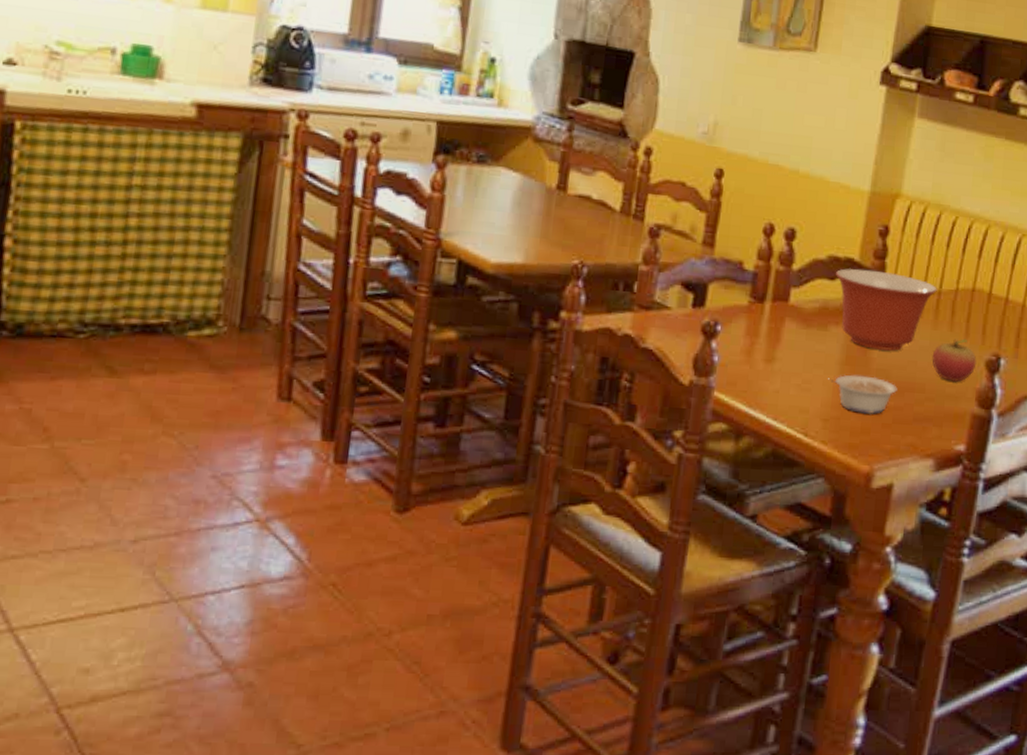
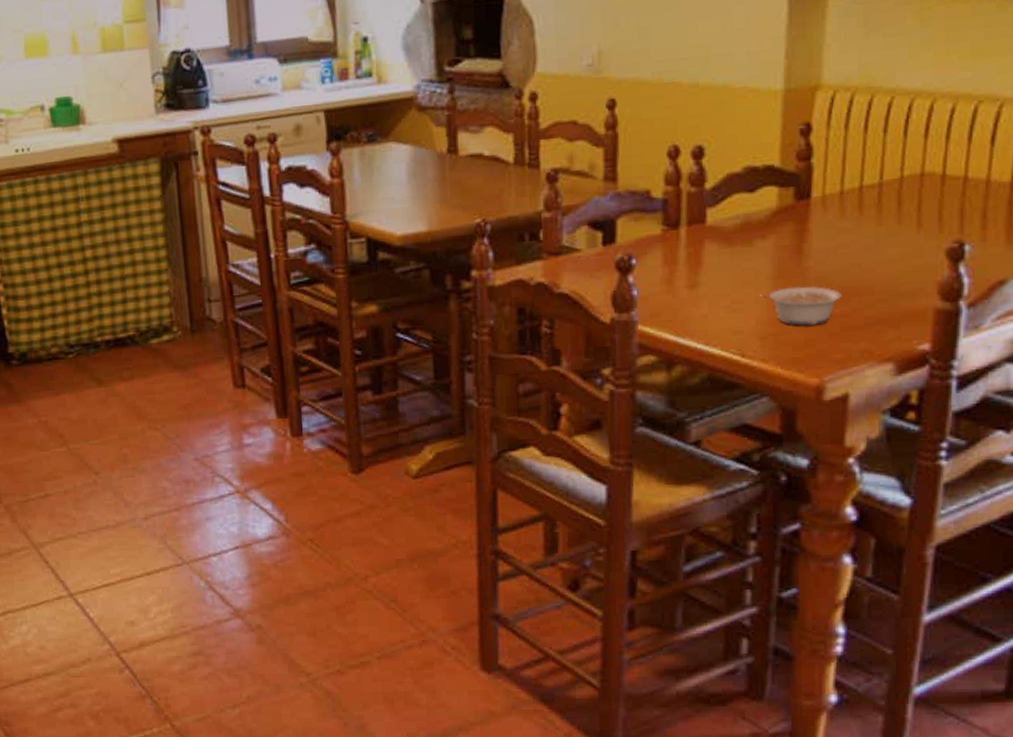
mixing bowl: present [835,268,937,351] -> none [754,172,877,258]
fruit: present [932,338,977,383] -> none [879,229,935,279]

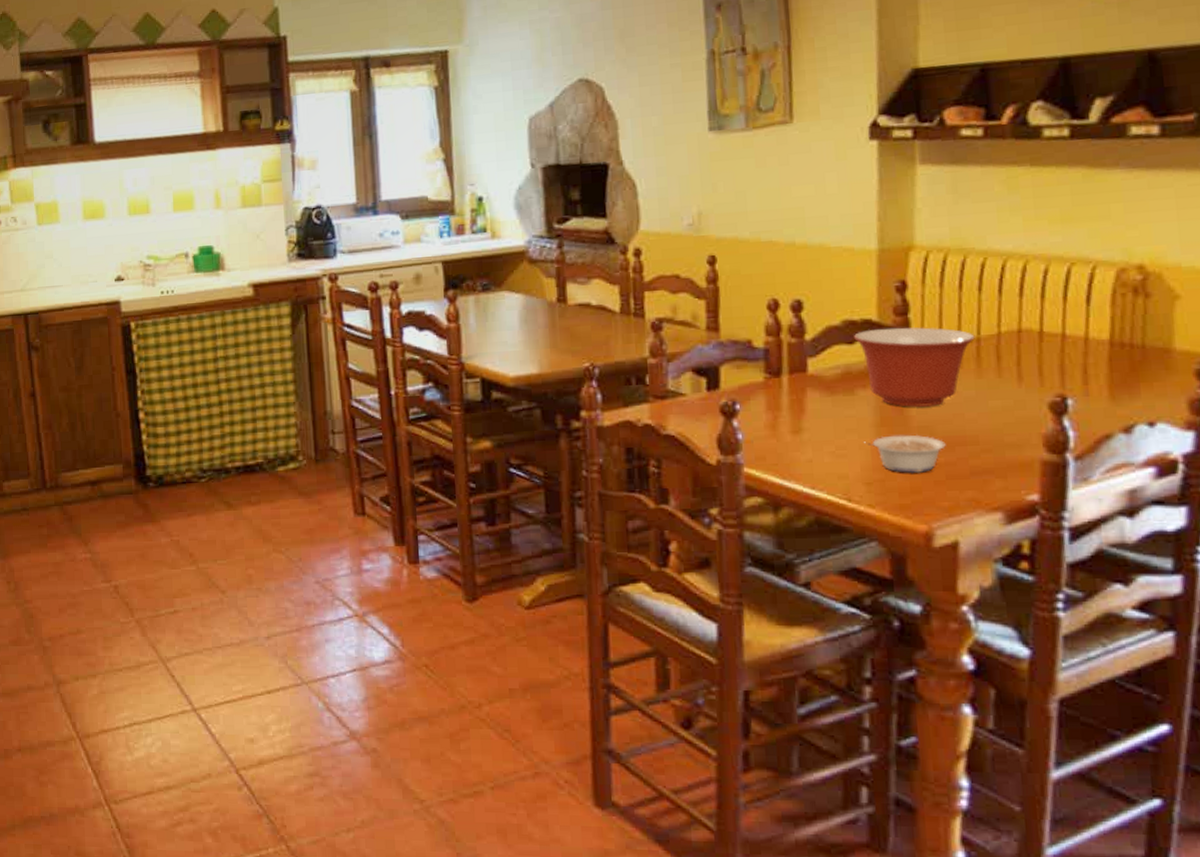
mixing bowl: none [754,172,877,258] -> present [853,327,975,408]

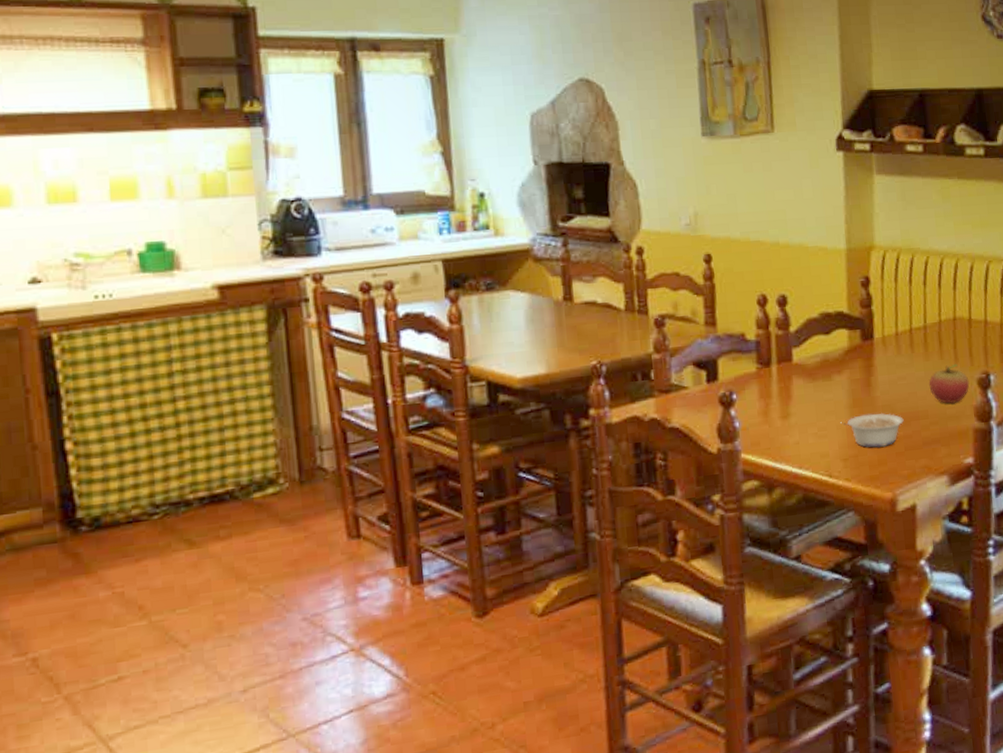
mixing bowl: present [853,327,975,408] -> none [829,317,923,389]
fruit: none [981,383,1038,430] -> present [929,363,970,404]

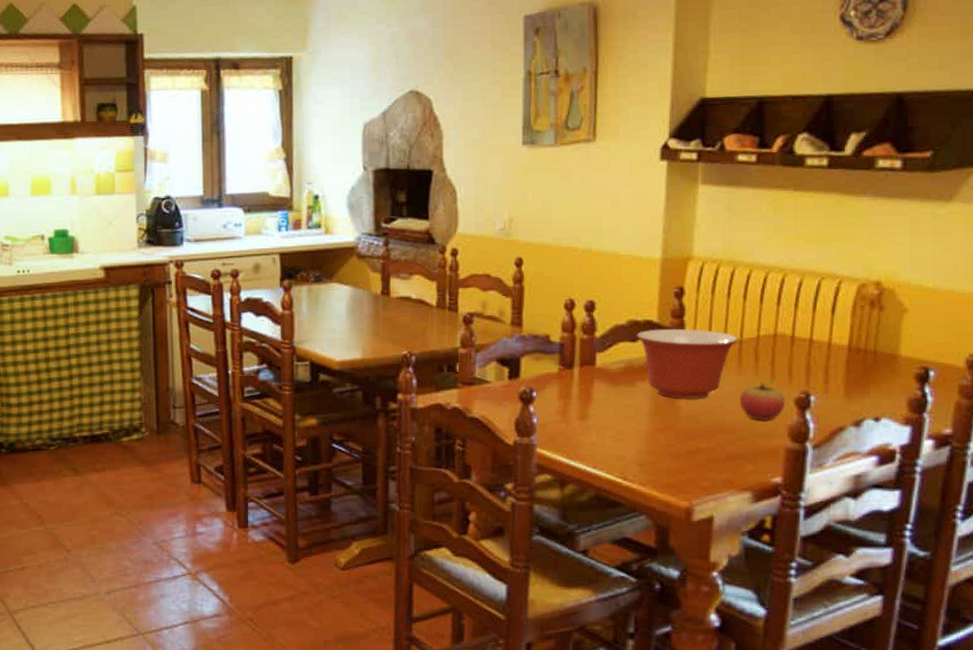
mixing bowl: none [829,317,923,389] -> present [636,328,738,400]
legume: present [840,412,904,448] -> none [640,423,708,457]

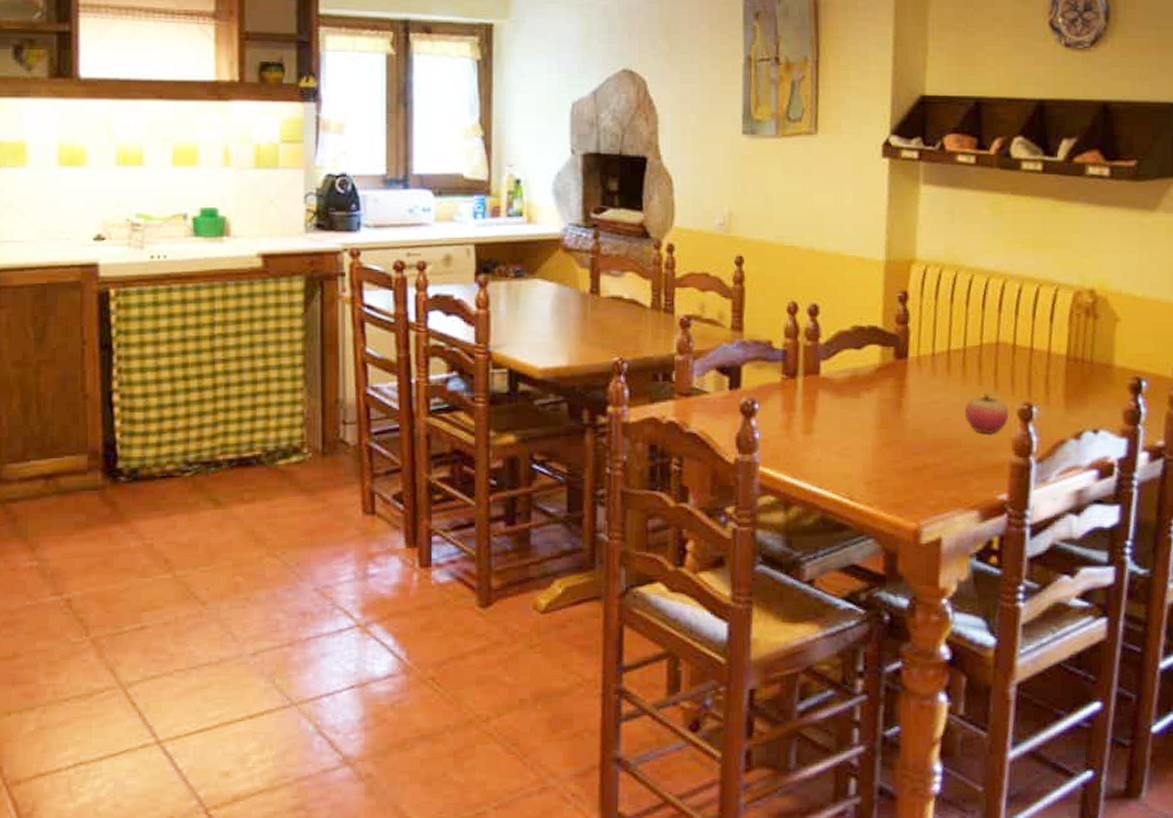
mixing bowl: present [636,328,738,400] -> none [861,335,962,412]

